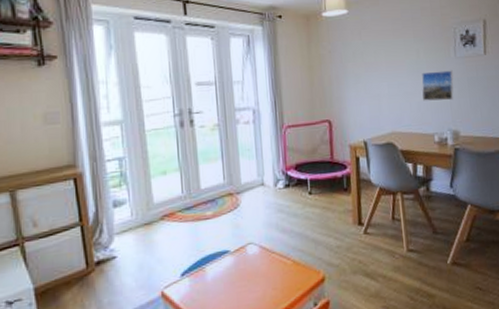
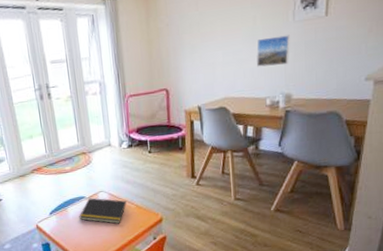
notepad: none [220,252,281,287] -> present [79,198,127,224]

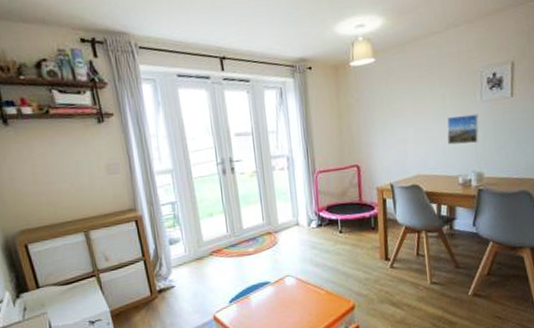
notepad: present [79,198,127,224] -> none [262,283,316,313]

